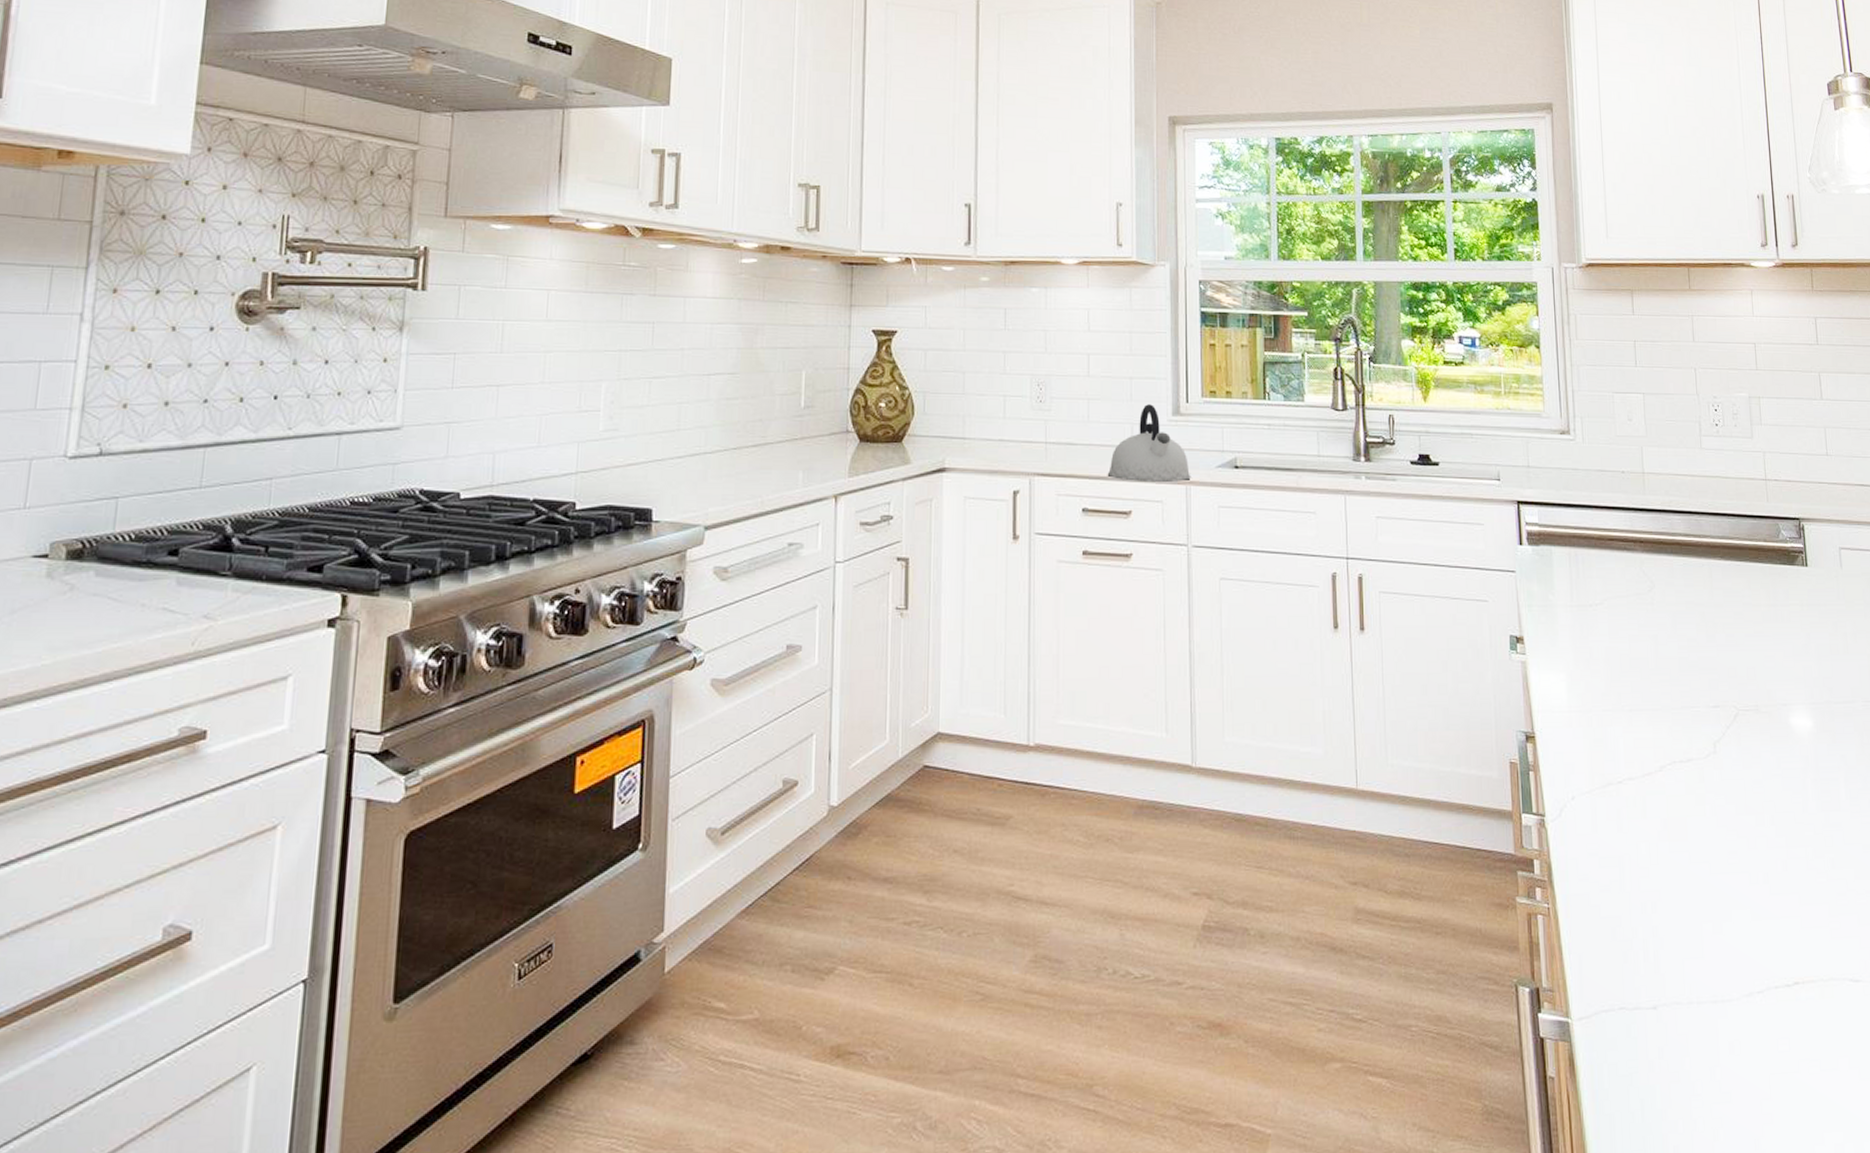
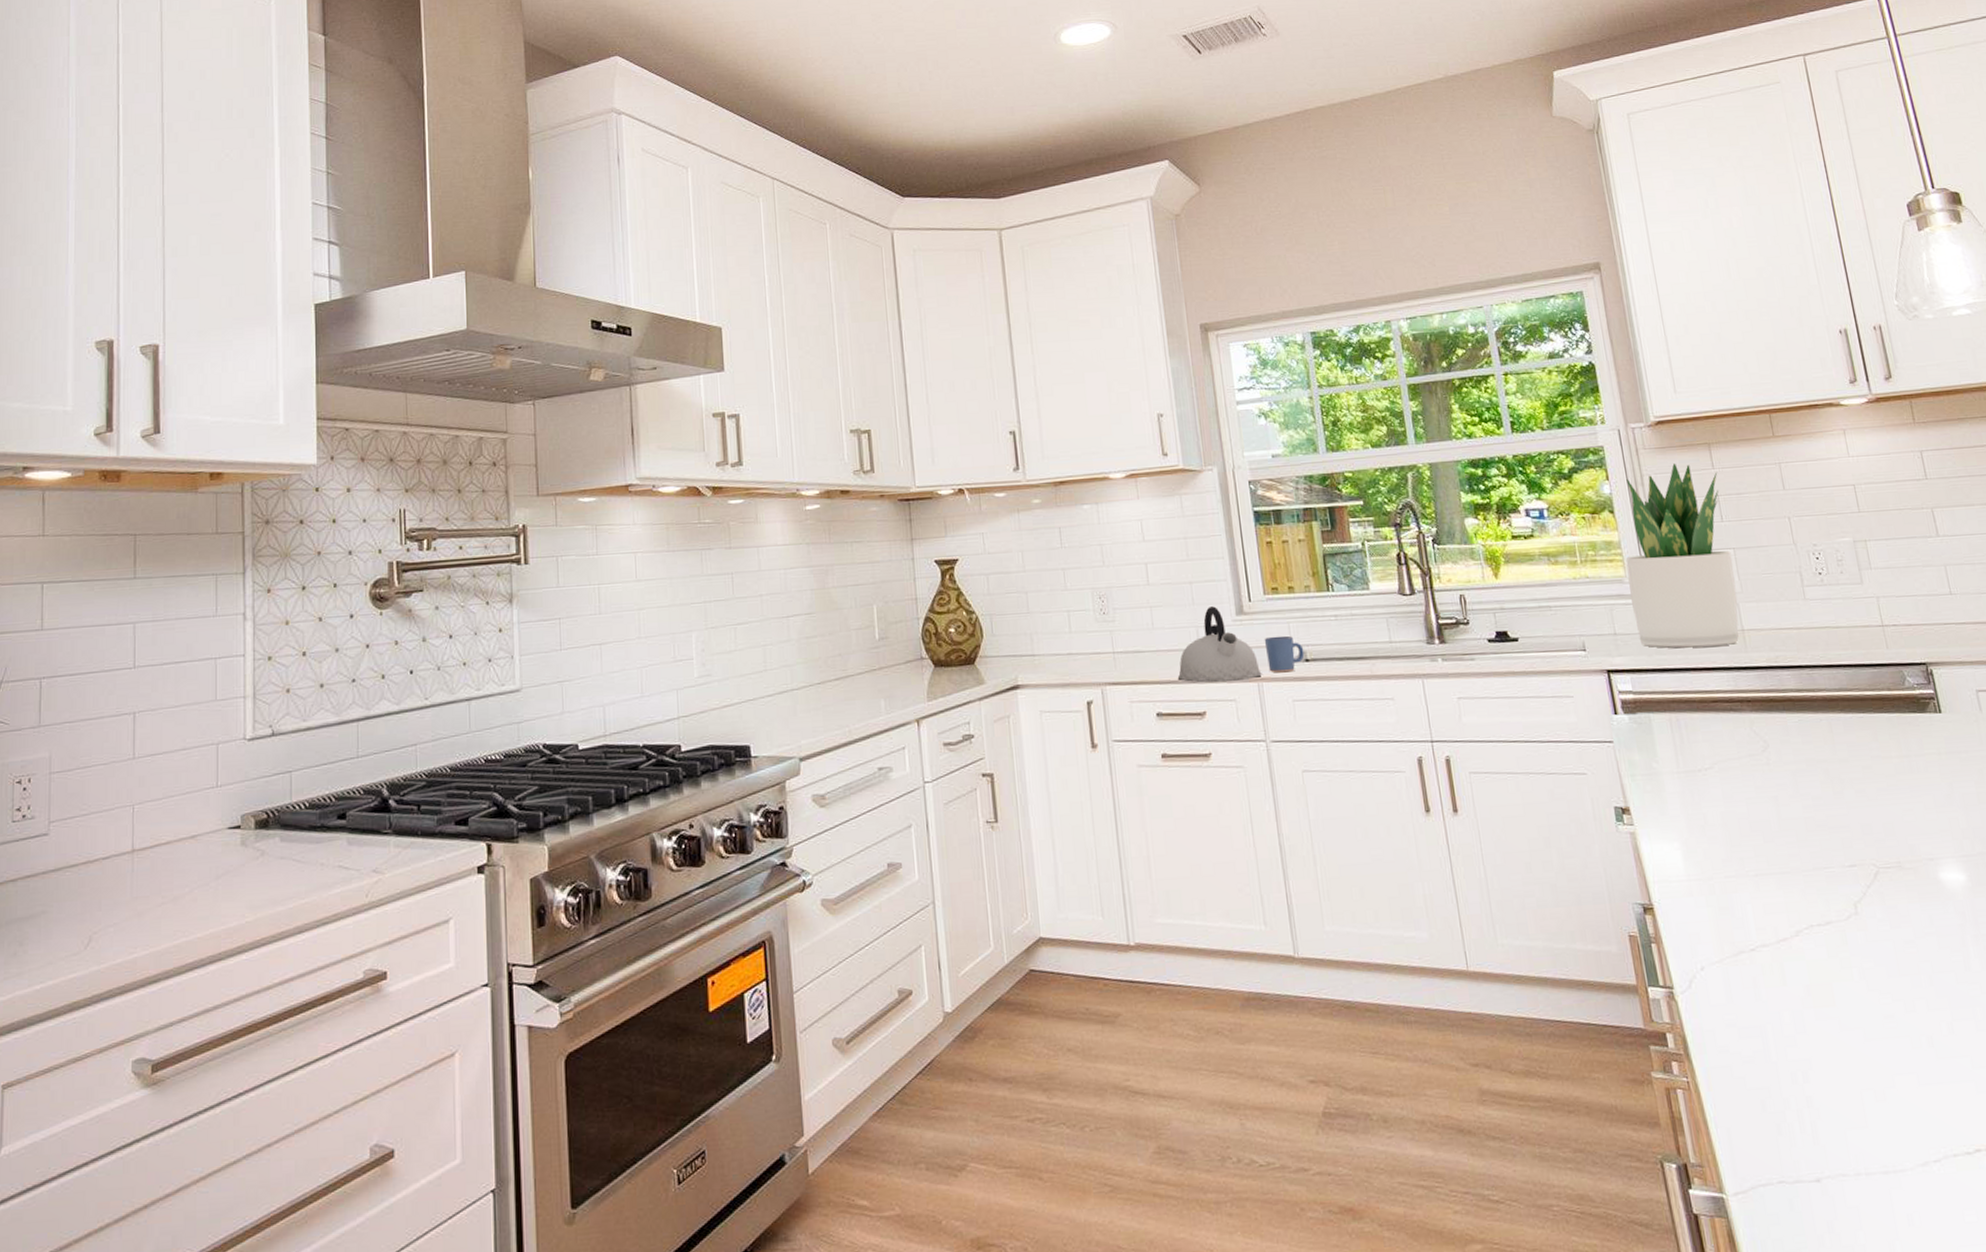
mug: none [1197,440,1235,478] -> present [1264,635,1305,673]
planter: none [1545,305,1642,486] -> present [1625,463,1739,648]

